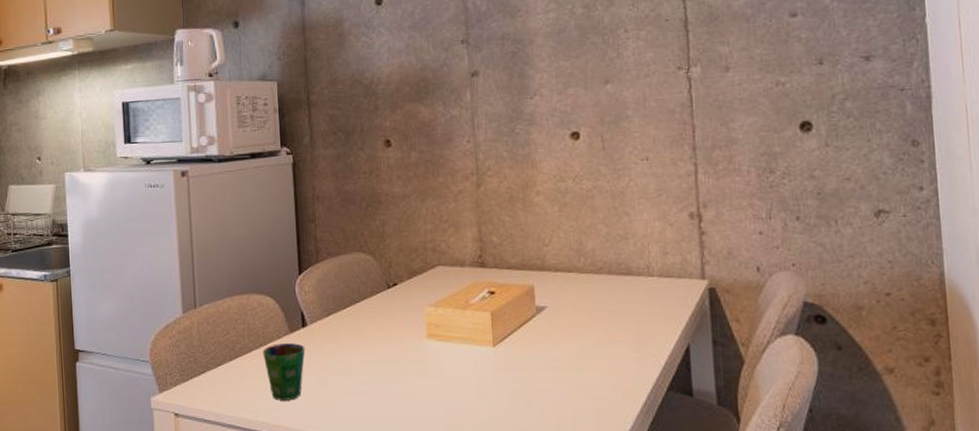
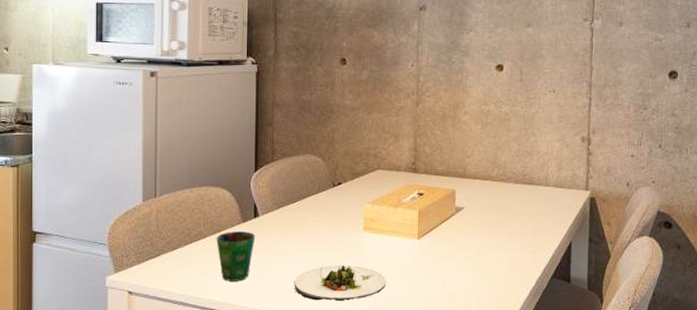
salad plate: none [352,379,460,423] -> present [294,265,386,302]

